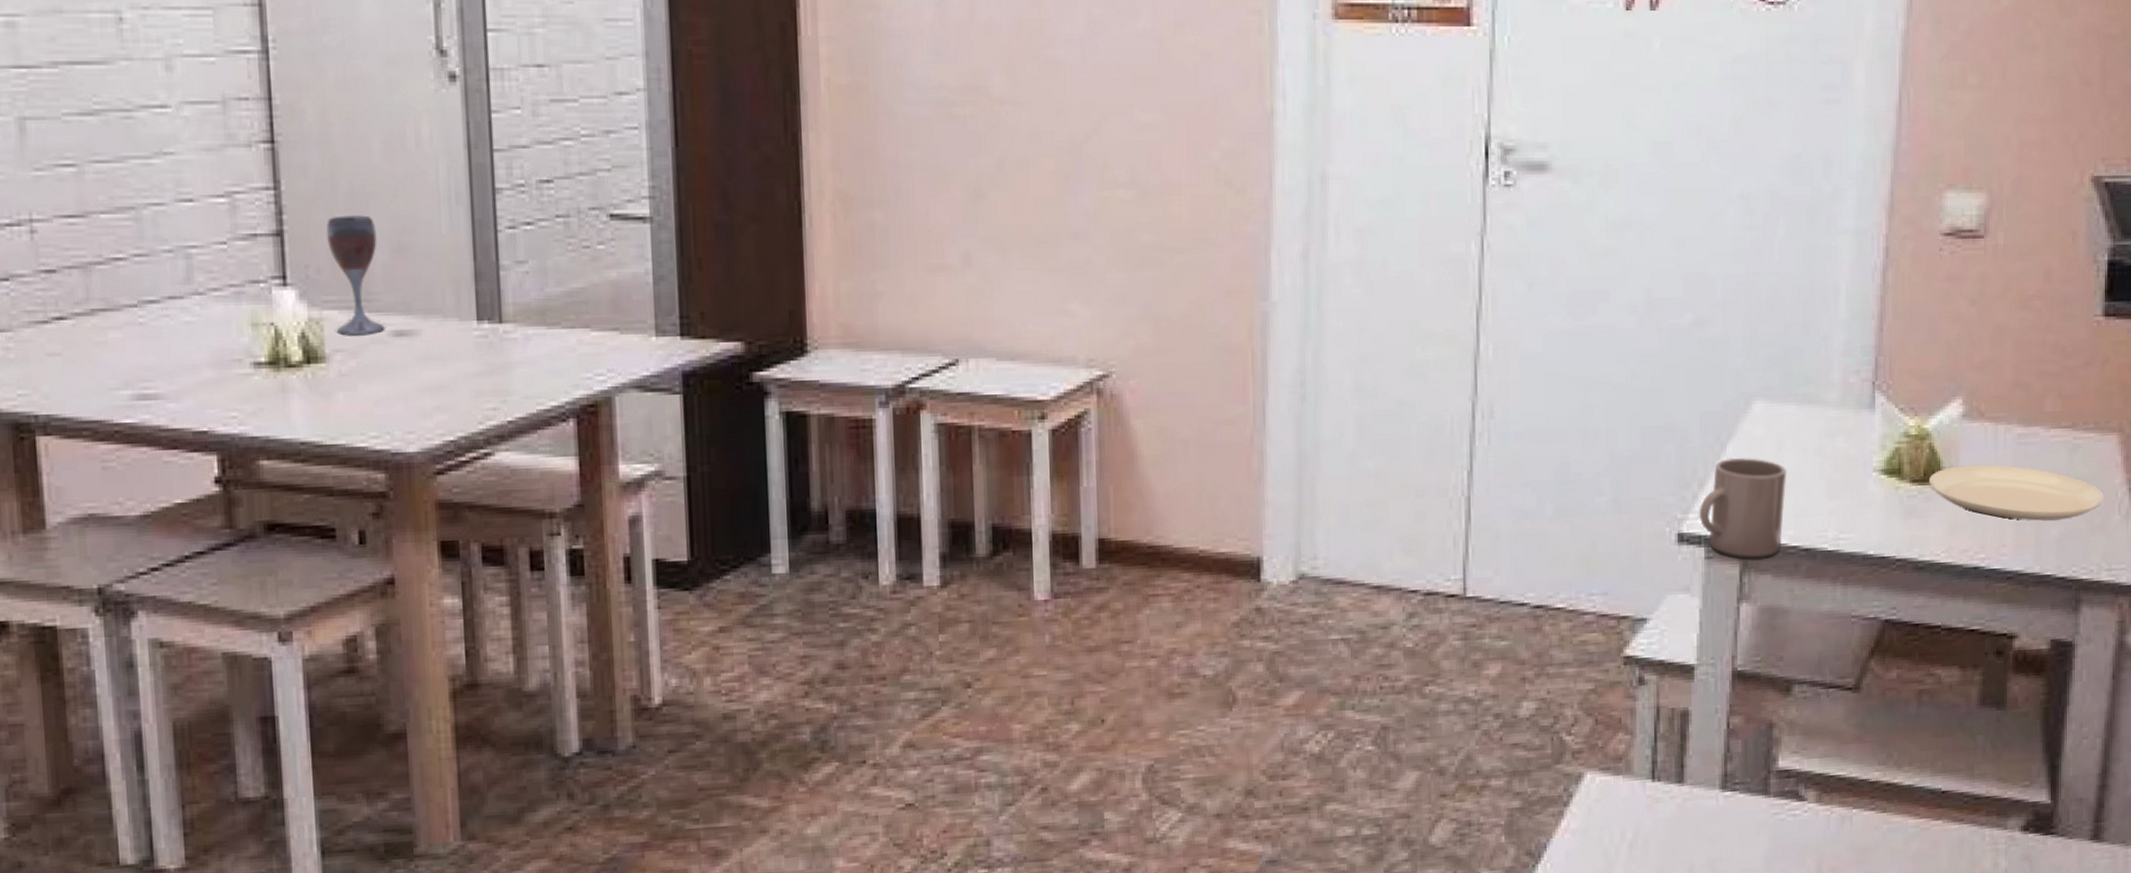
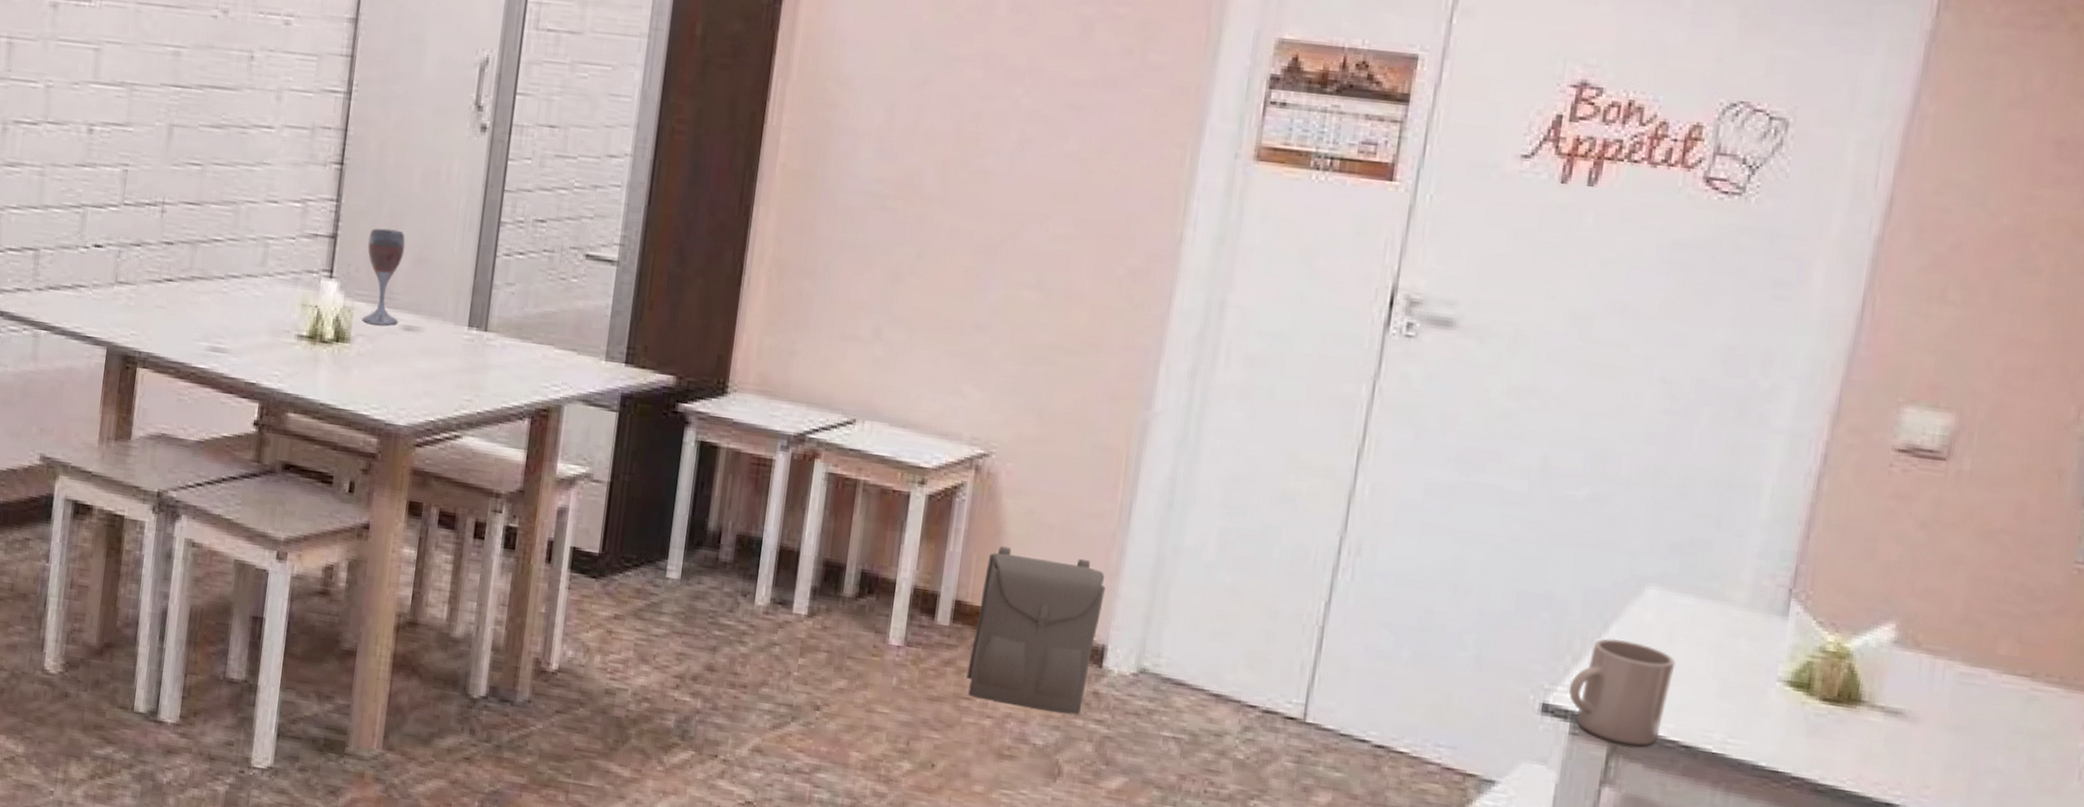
backpack: none [1123,470,1251,640] -> present [966,546,1105,715]
plate: present [1928,464,2105,521] -> none [1842,692,2063,774]

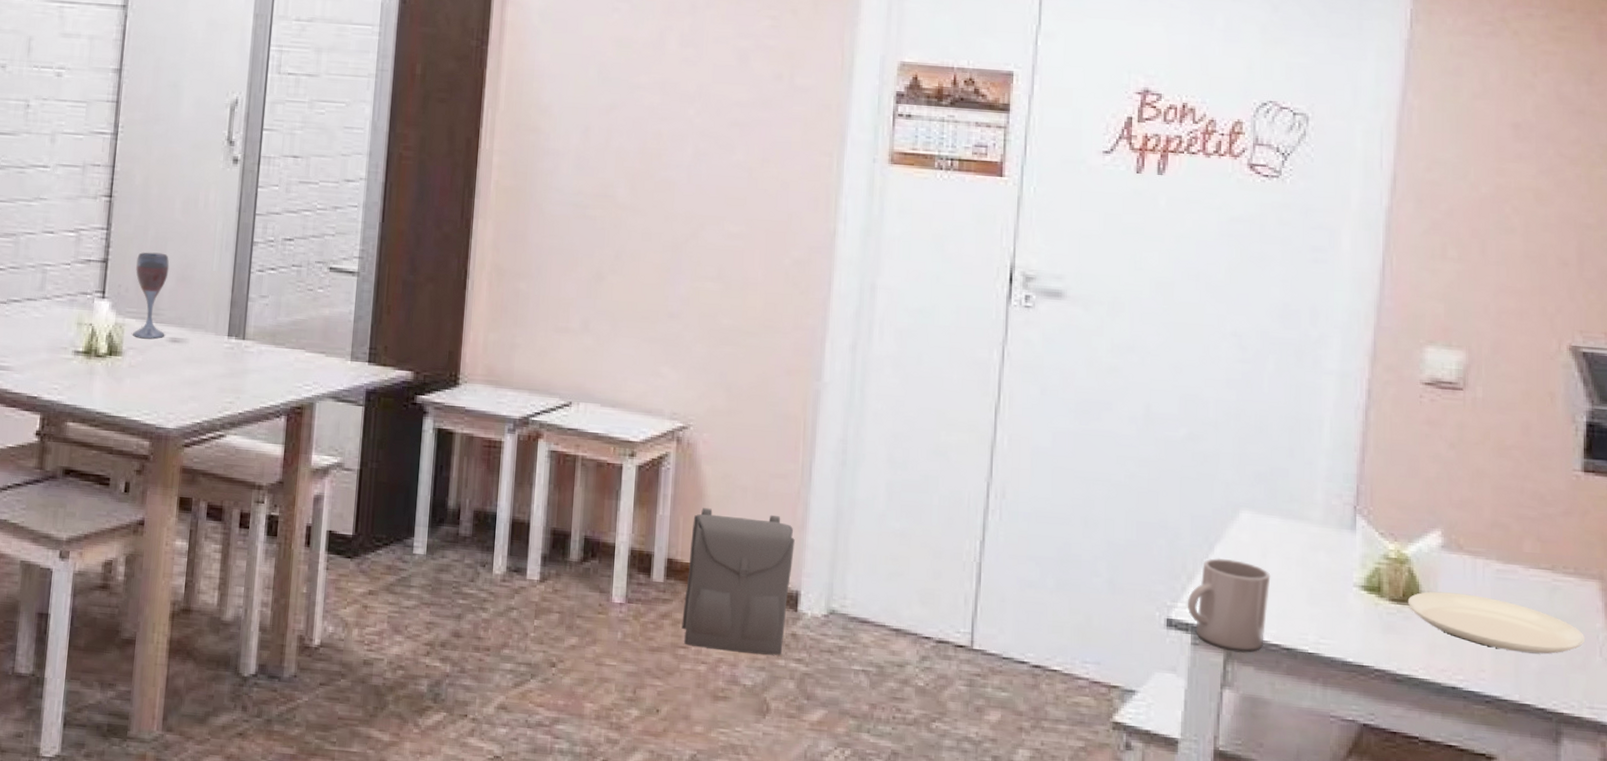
plate: none [1842,692,2063,774] -> present [1407,591,1586,654]

